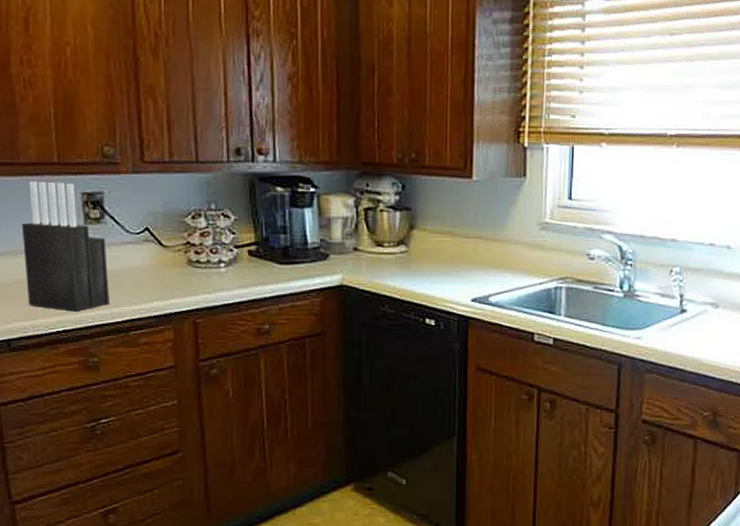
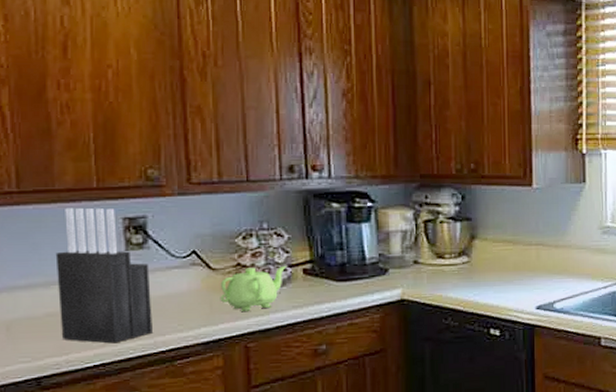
teapot: none [171,246,232,288] -> present [220,265,286,311]

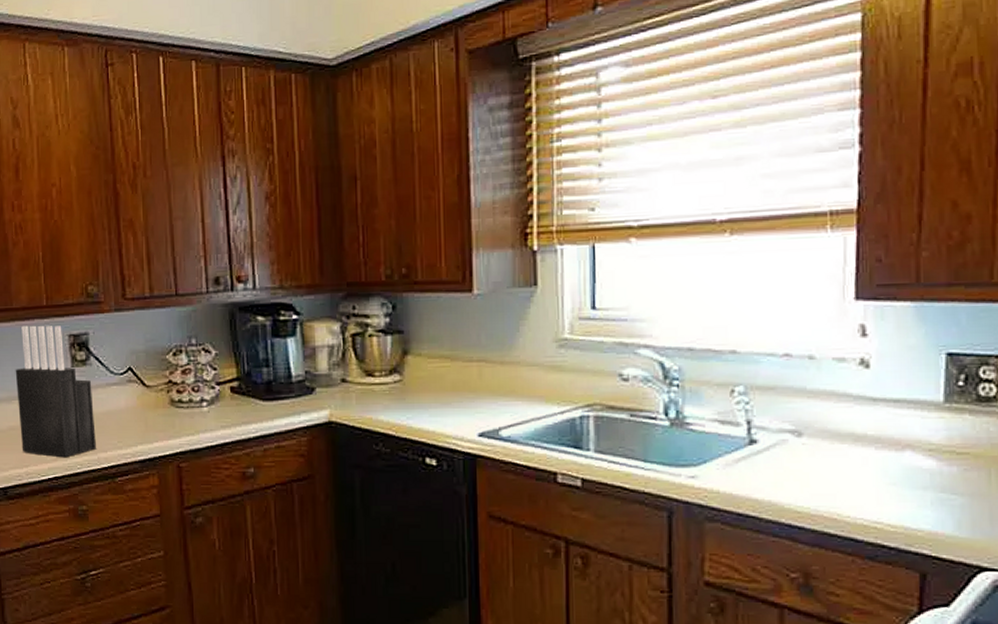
teapot: present [220,265,286,311] -> none [154,383,214,430]

